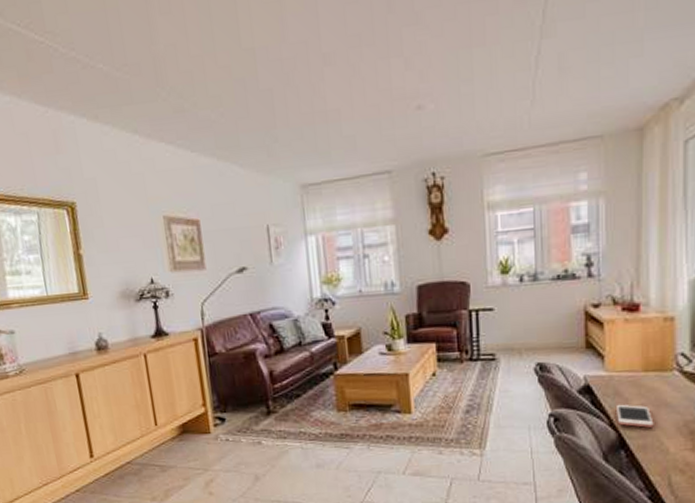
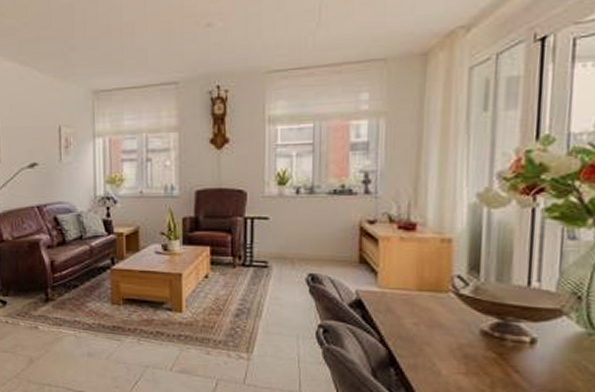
cell phone: present [617,404,654,428] -> none [388,321,426,347]

